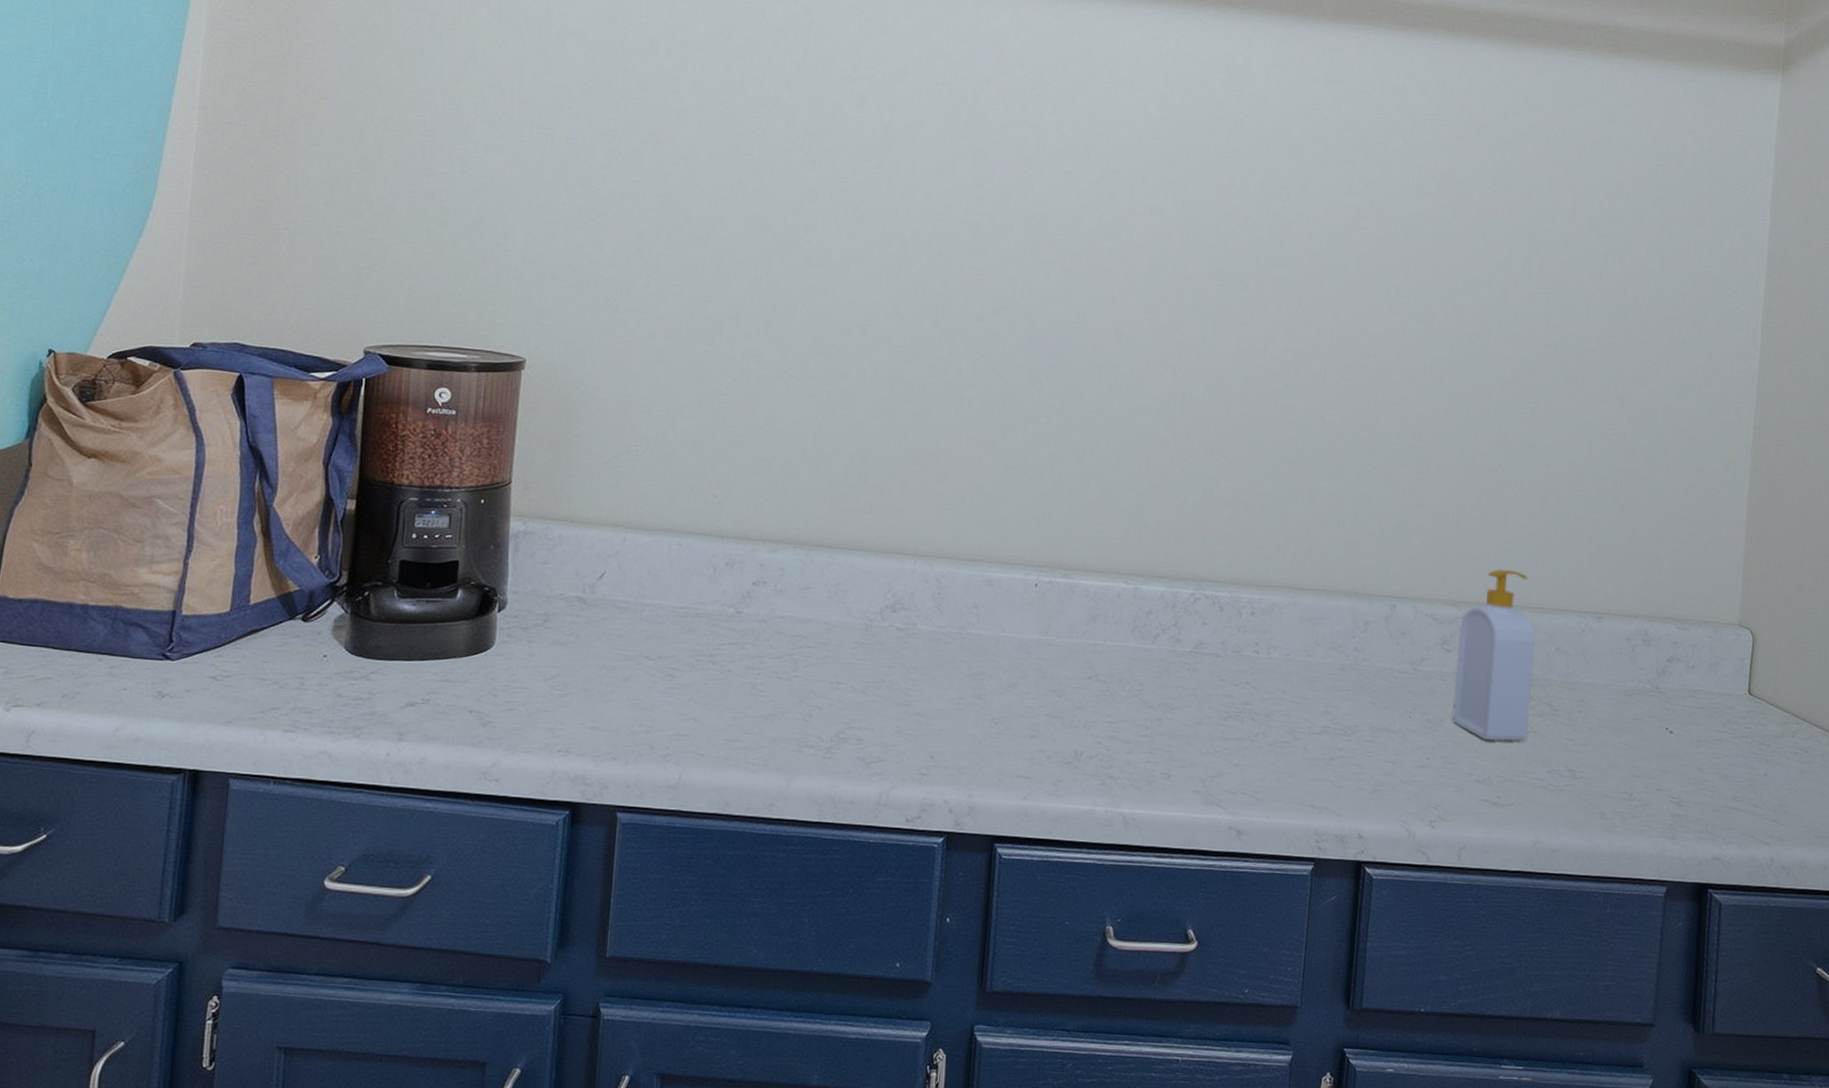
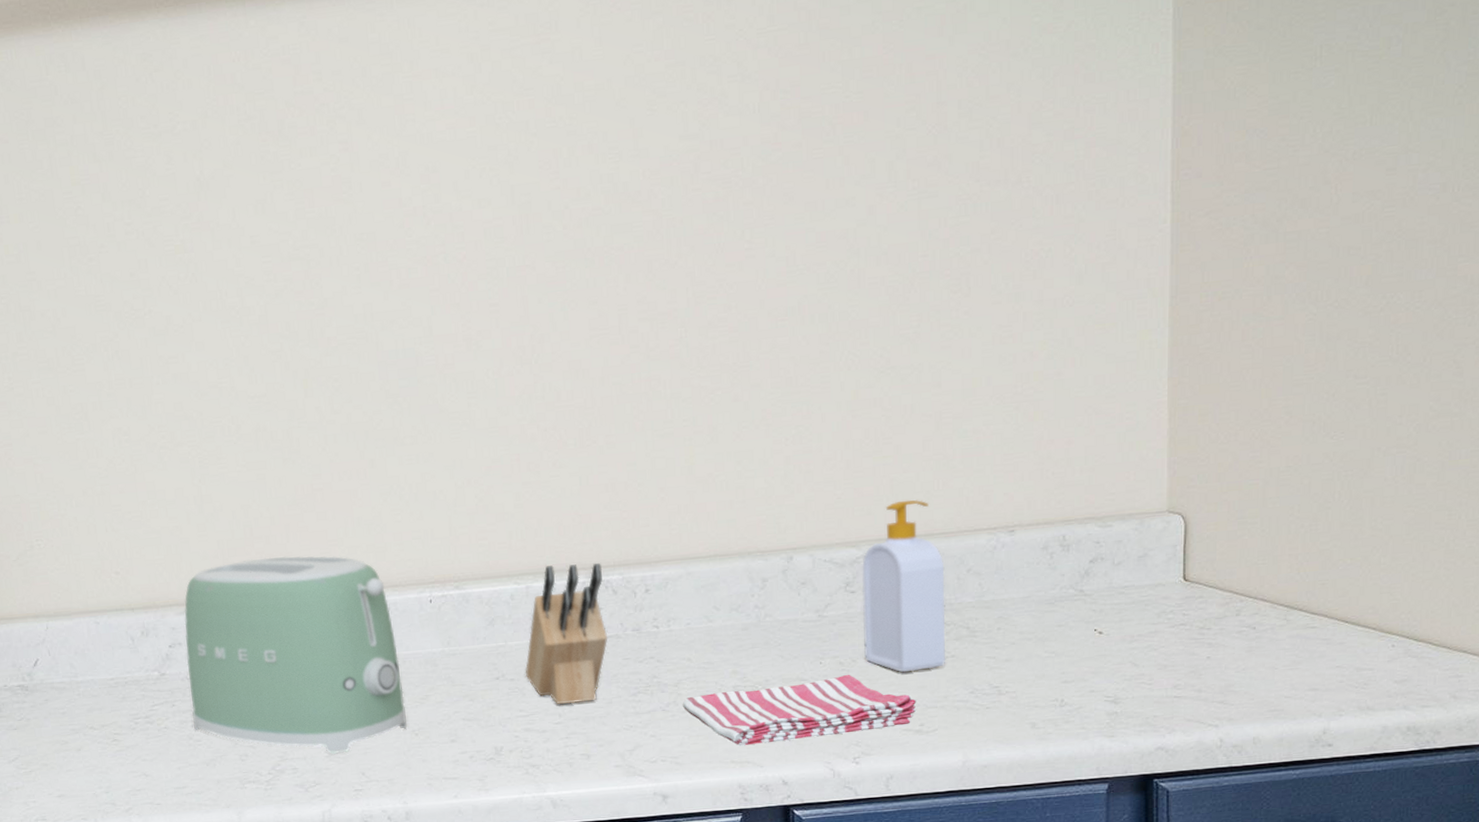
toaster: none [760,507,993,731] -> present [184,556,407,754]
knife block: none [1119,570,1212,718] -> present [525,562,608,704]
dish towel: none [1270,730,1496,795] -> present [682,674,917,746]

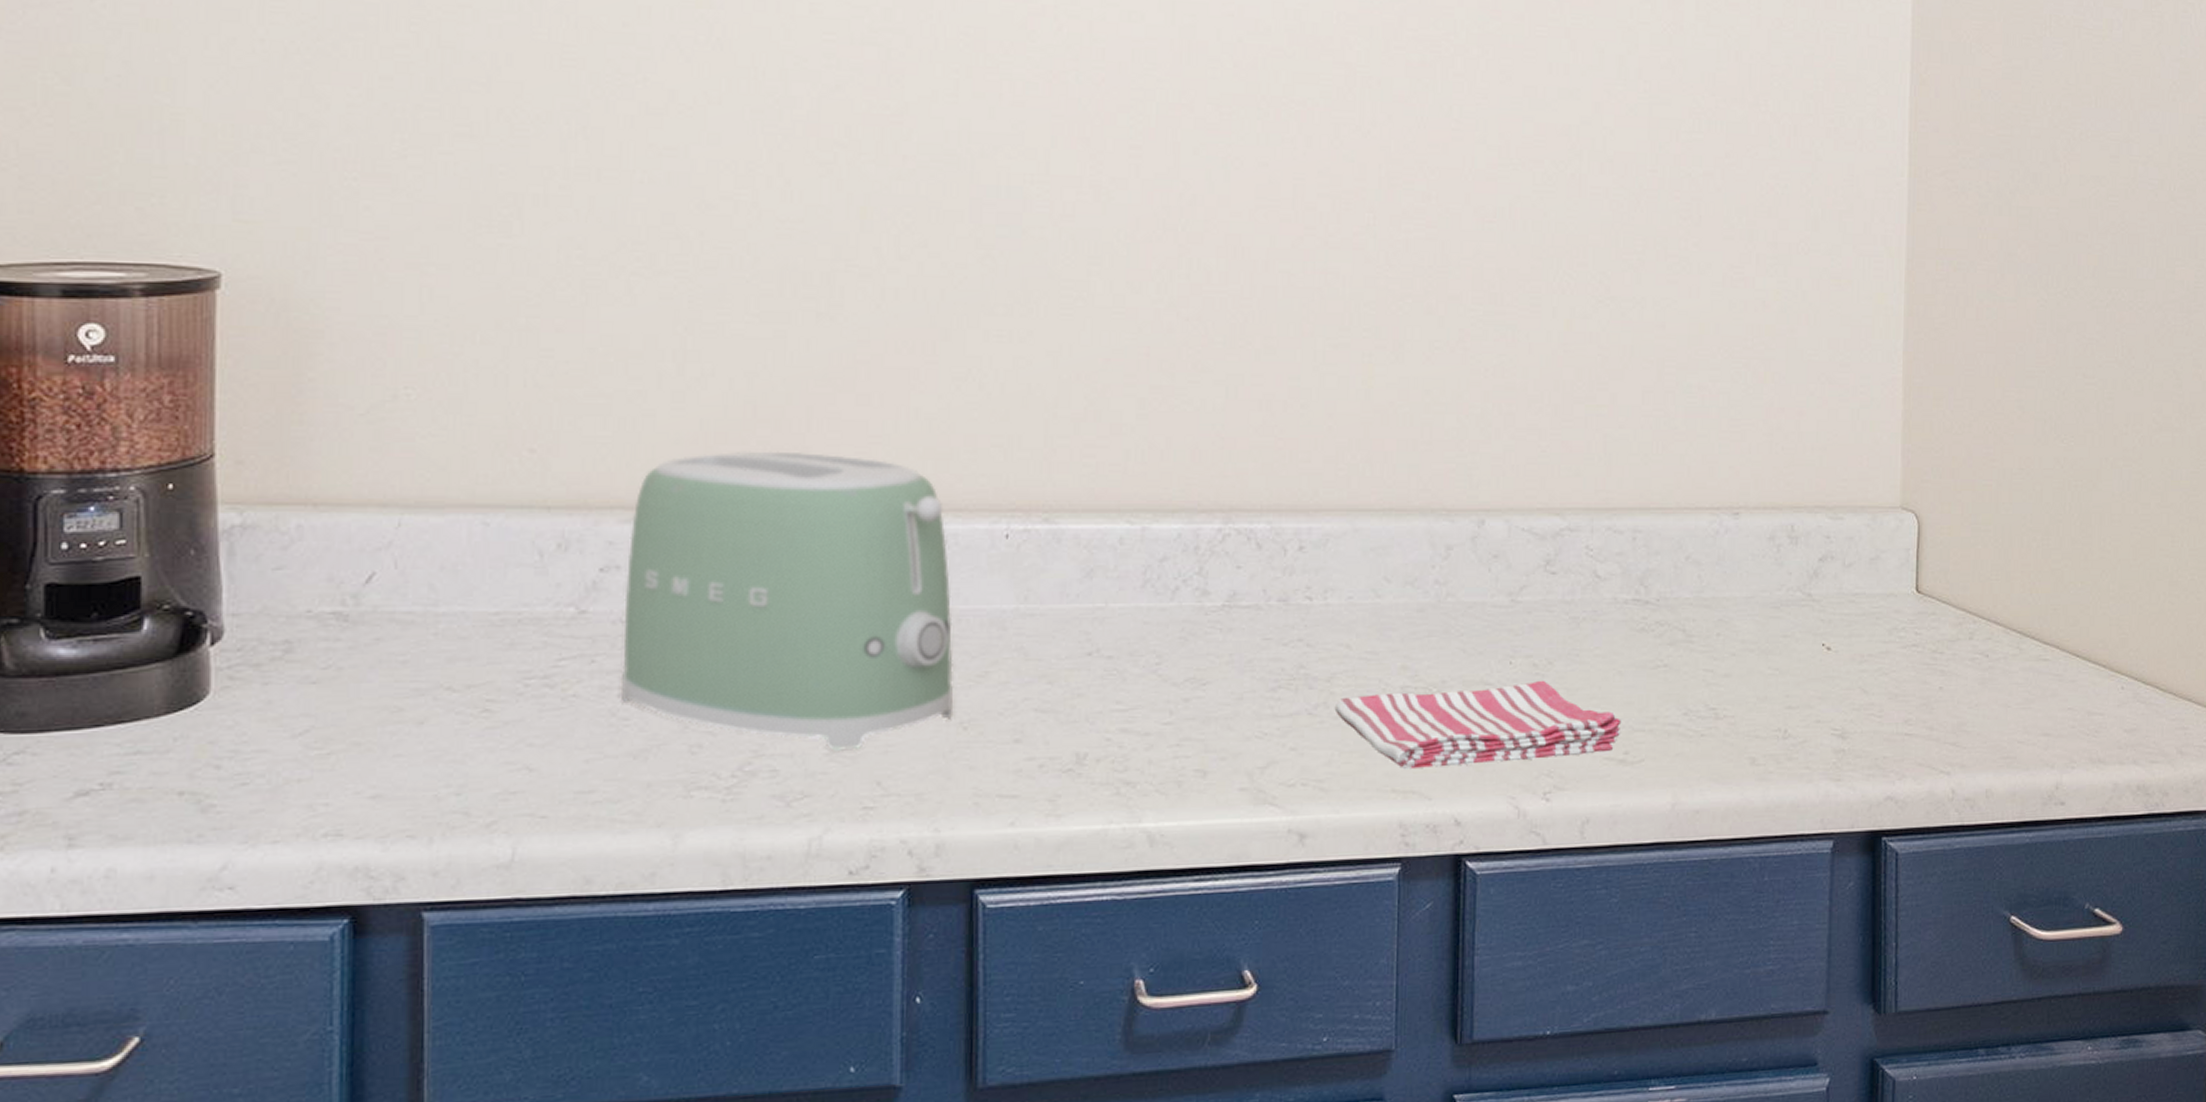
knife block: present [525,562,608,704] -> none [1129,502,1245,697]
soap bottle: present [862,499,945,673] -> none [1563,462,1661,683]

